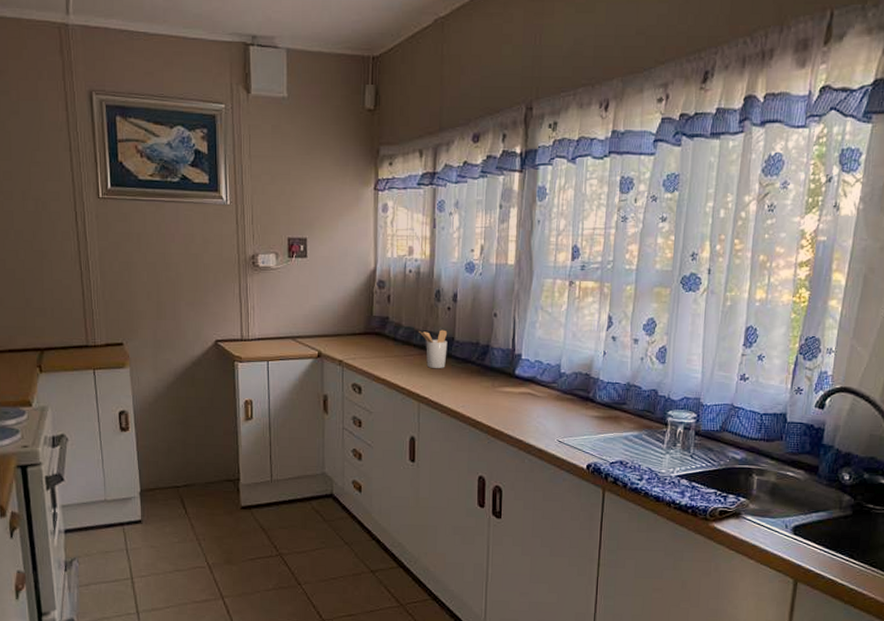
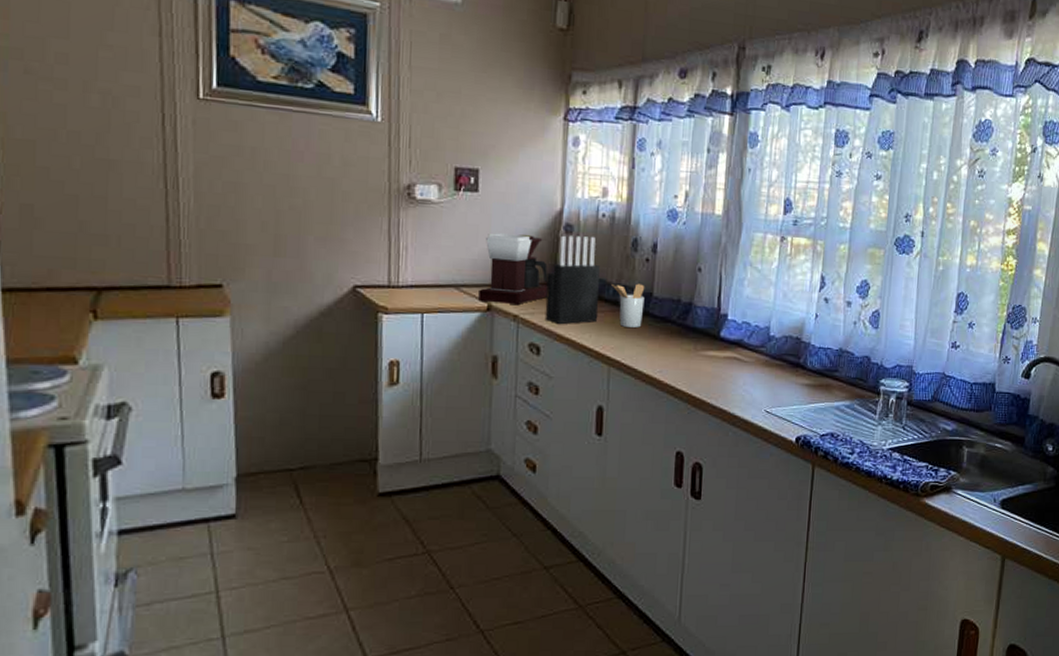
coffee maker: none [311,291,366,352] -> present [478,233,548,306]
knife block: none [364,290,409,368] -> present [544,235,600,325]

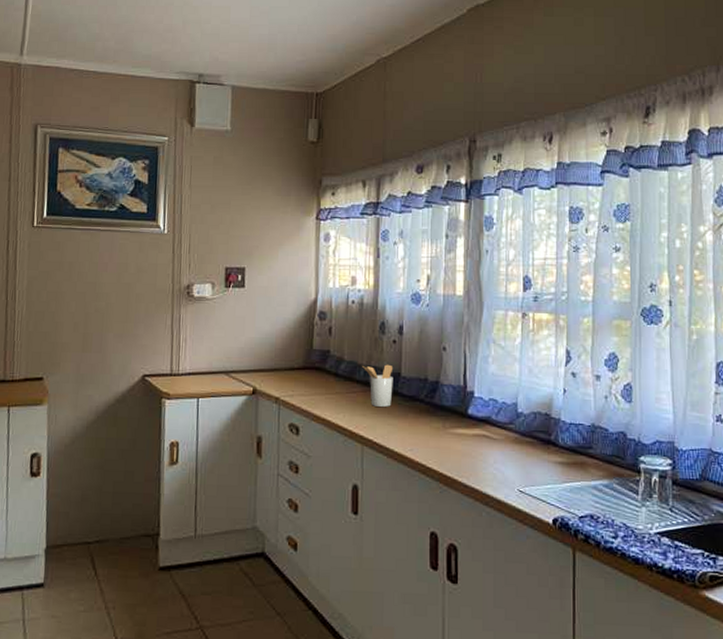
coffee maker: present [478,233,548,306] -> none [245,323,305,389]
knife block: present [544,235,600,325] -> none [303,322,351,406]

